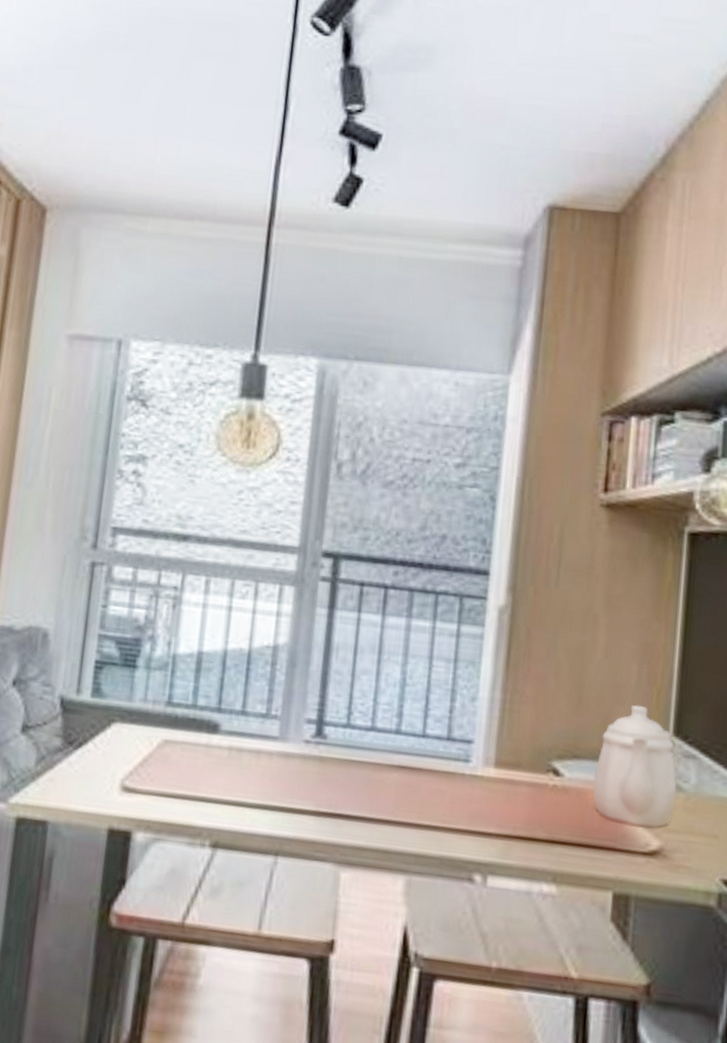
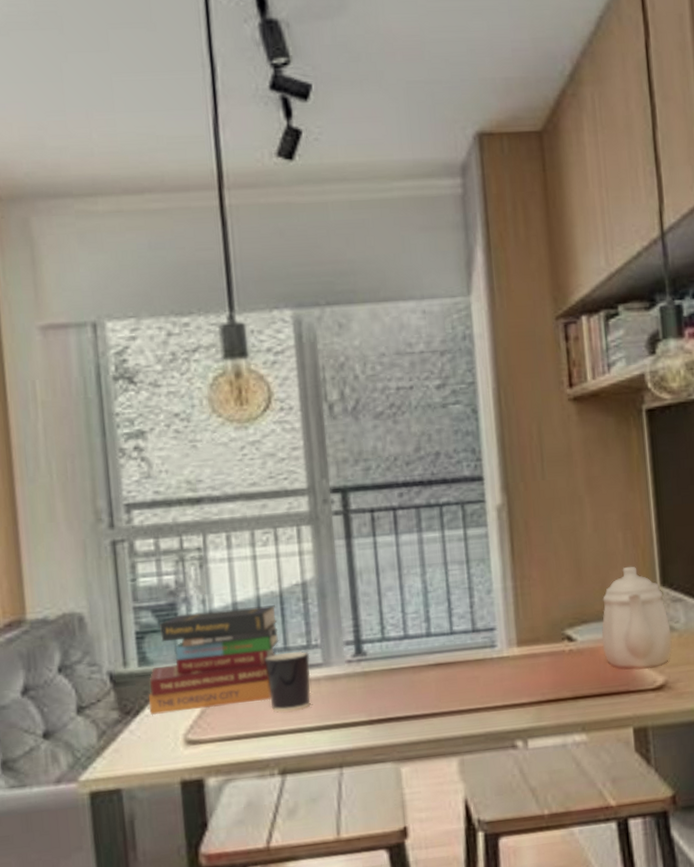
books: none [92,652,241,764] -> present [148,605,279,716]
mug: none [216,715,267,783] -> present [263,650,311,714]

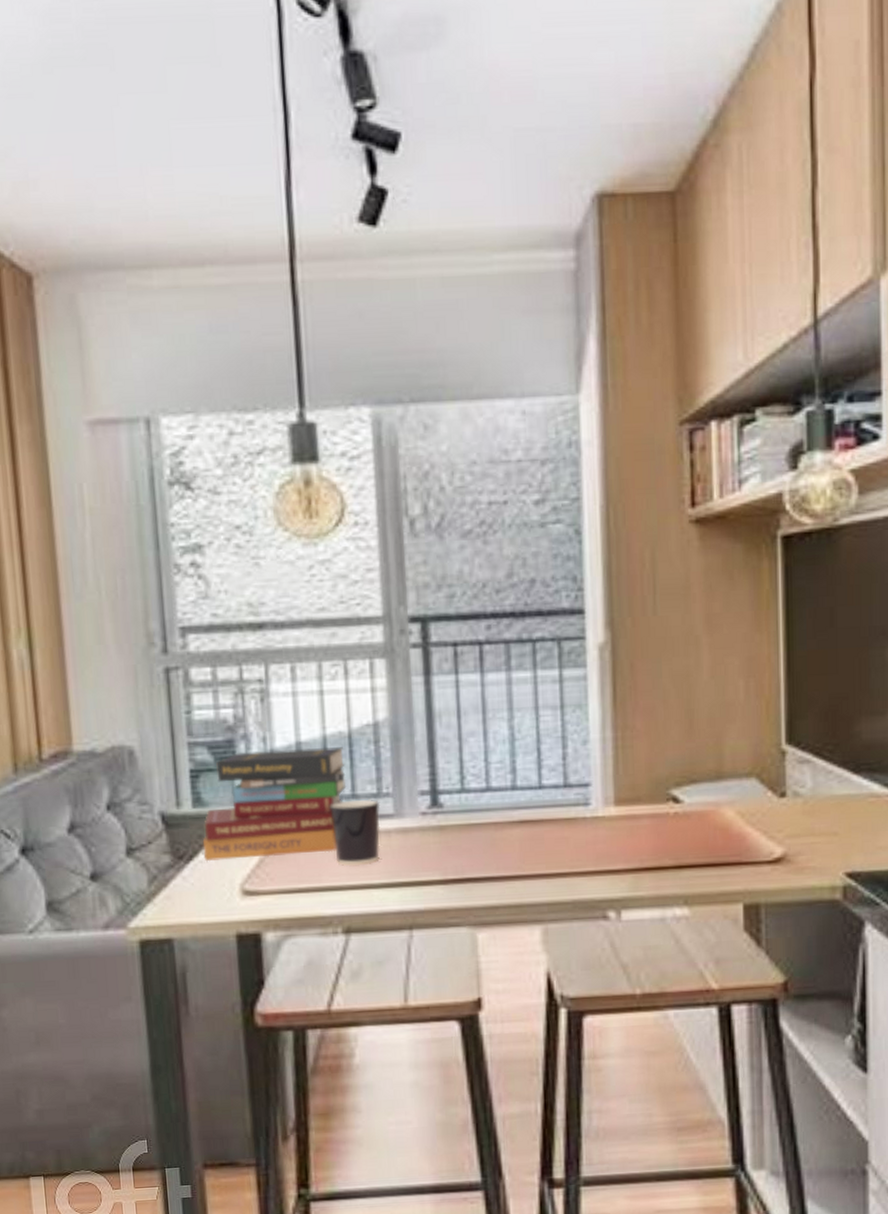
teapot: present [601,566,672,671] -> none [713,719,796,840]

